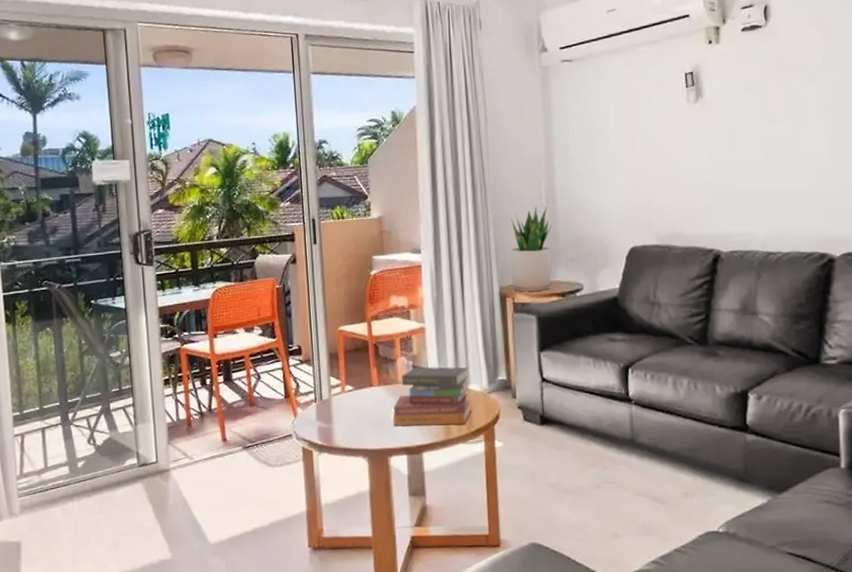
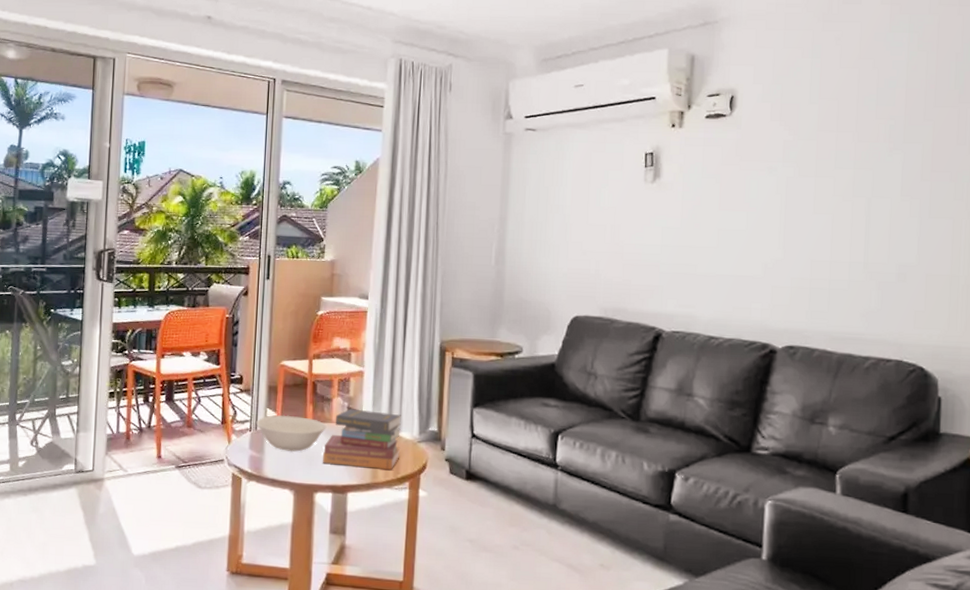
bowl: none [321,381,394,419] -> present [256,415,327,452]
planter: present [510,206,552,292] -> none [452,267,499,349]

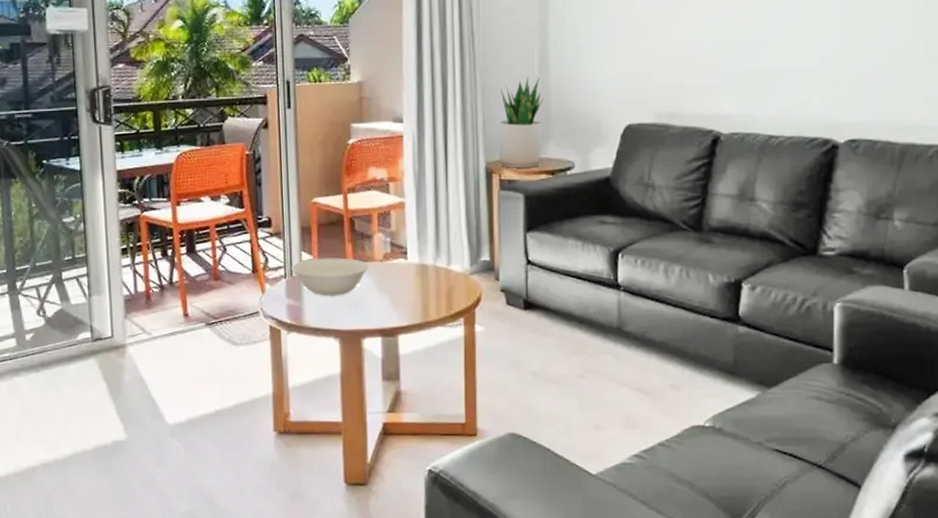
books: present [322,408,401,470] -> none [367,244,451,308]
planter: none [452,267,499,349] -> present [497,77,544,168]

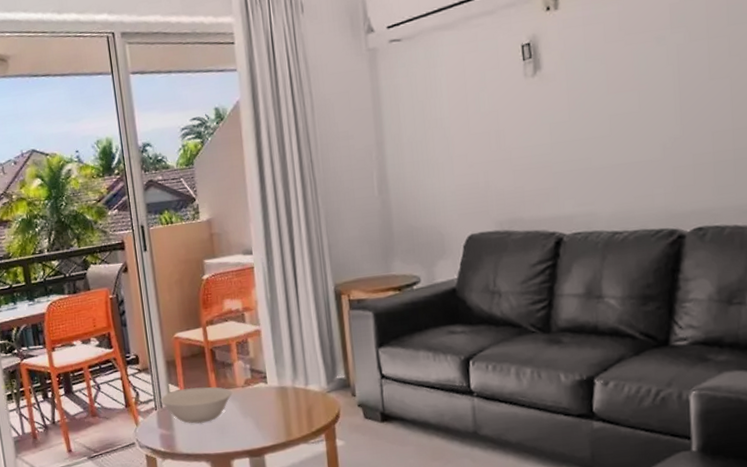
planter: present [497,77,544,168] -> none [342,198,387,288]

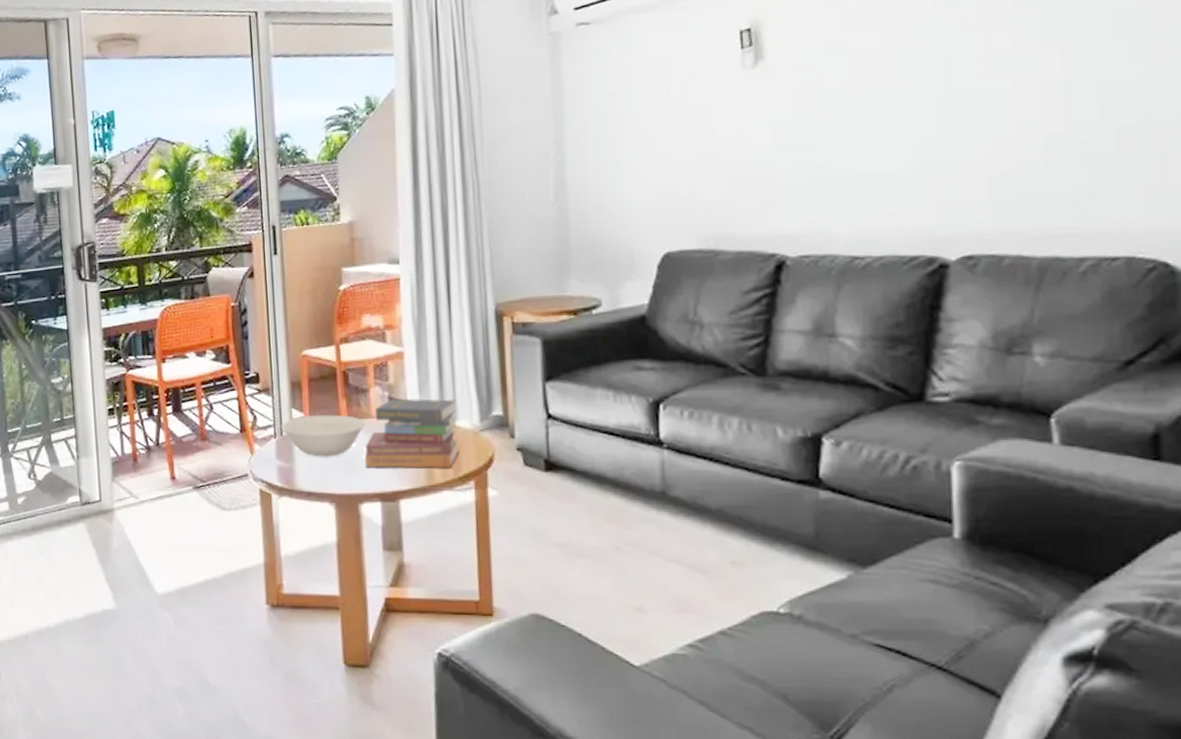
books: none [232,368,311,430] -> present [364,398,459,469]

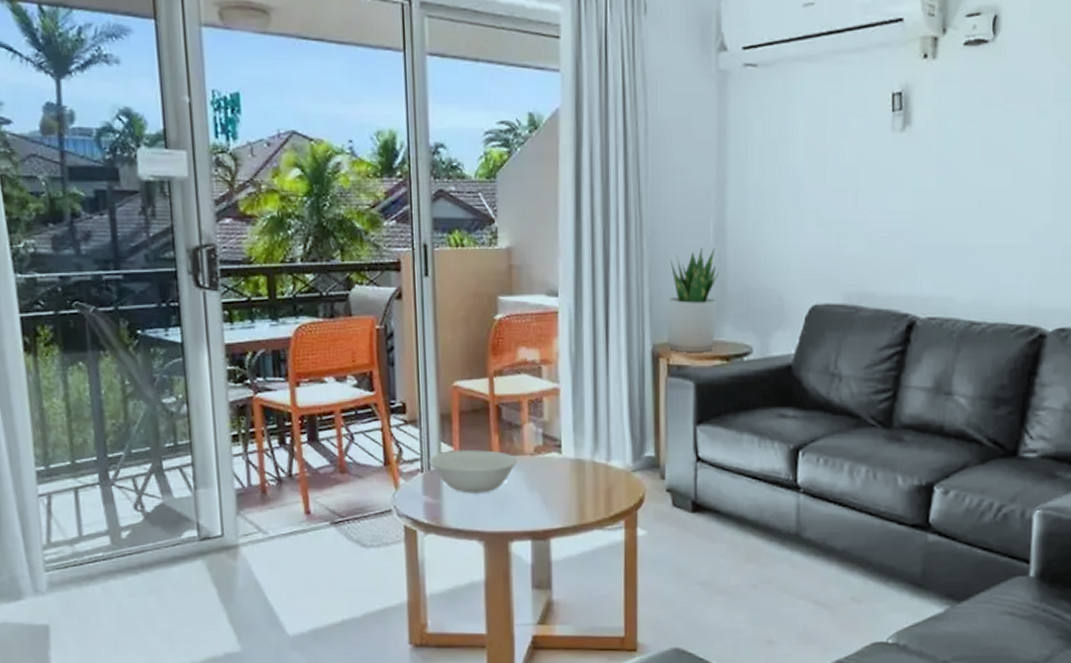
books: present [364,398,459,469] -> none [515,436,610,508]
planter: none [508,205,562,309] -> present [666,248,720,352]

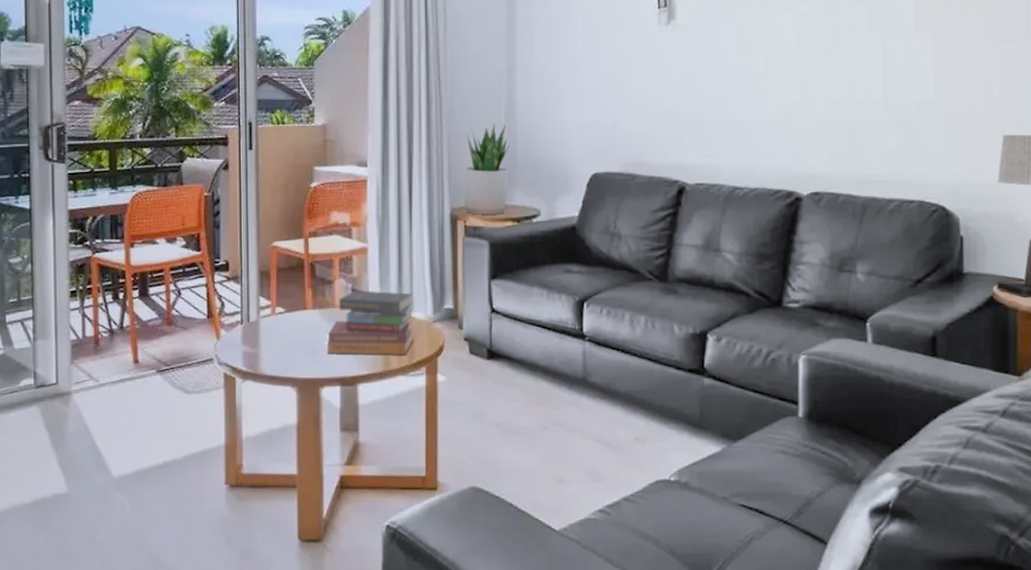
bowl: present [429,449,518,495] -> none [248,302,330,344]
books: none [515,436,610,508] -> present [326,290,413,356]

